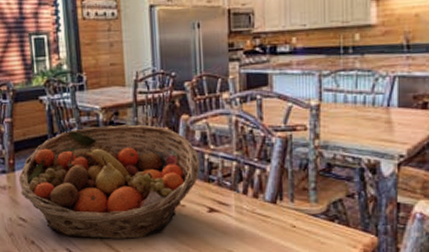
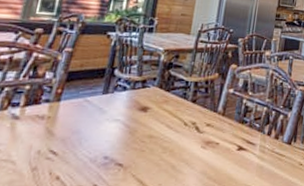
fruit basket: present [18,124,200,240] -> none [60,65,239,176]

